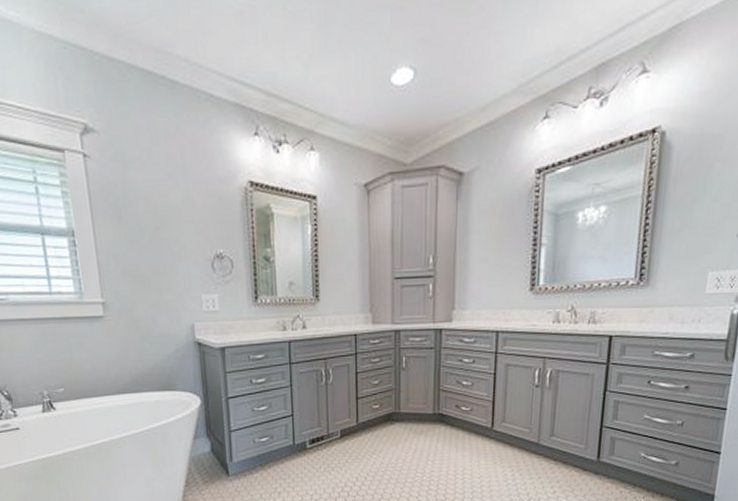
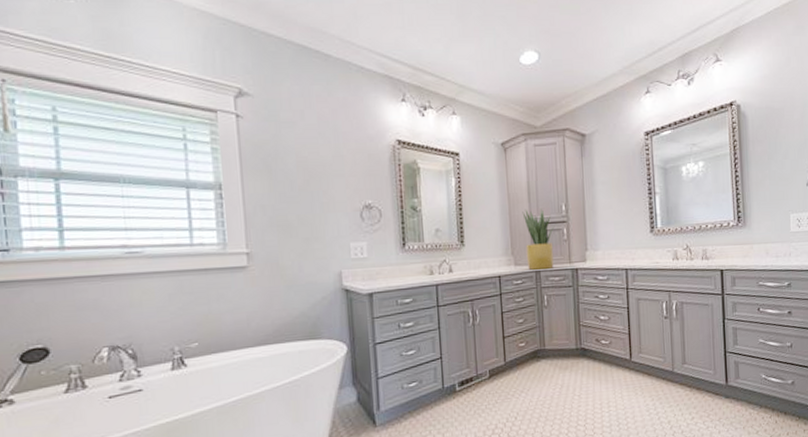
planter: none [384,260,421,329] -> present [522,208,556,270]

